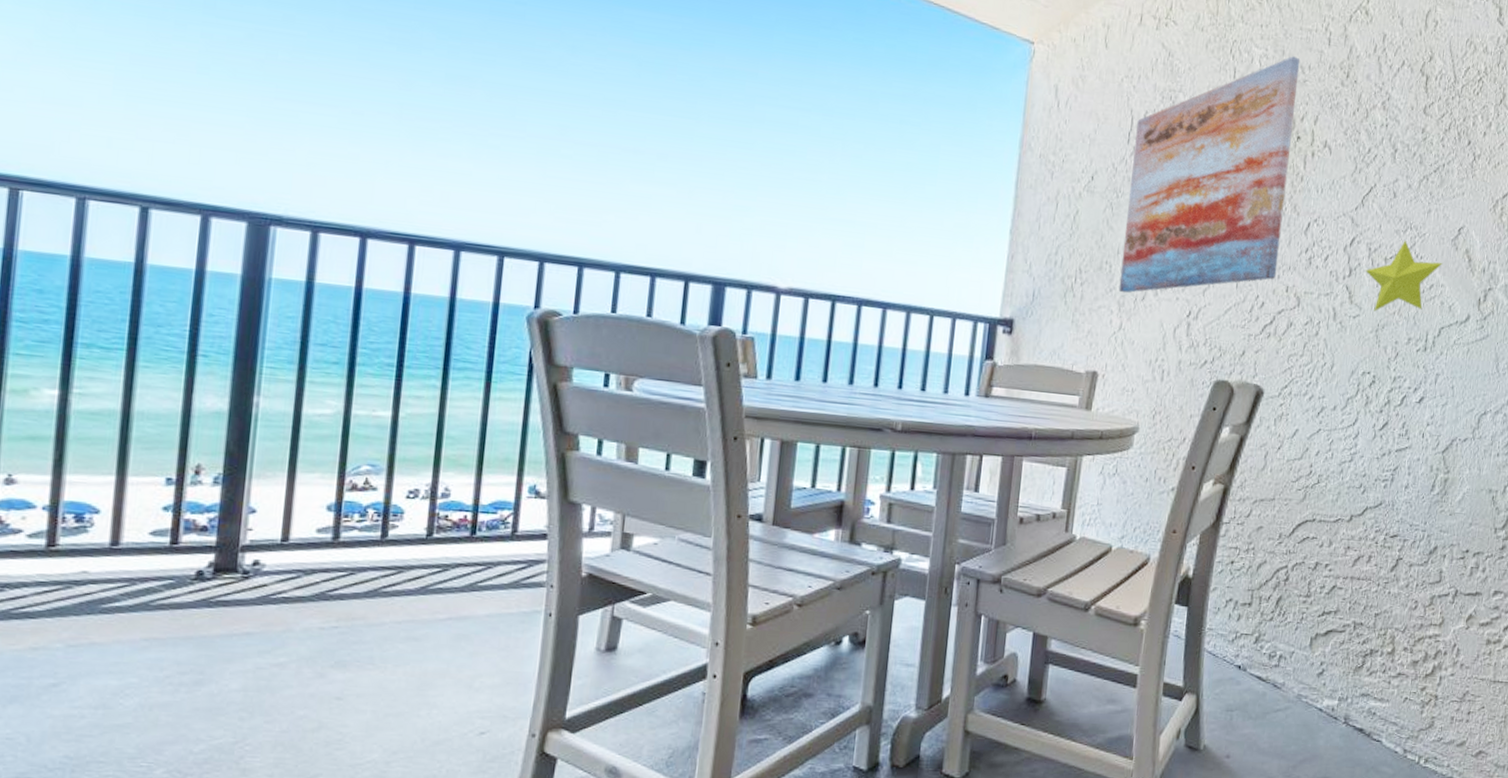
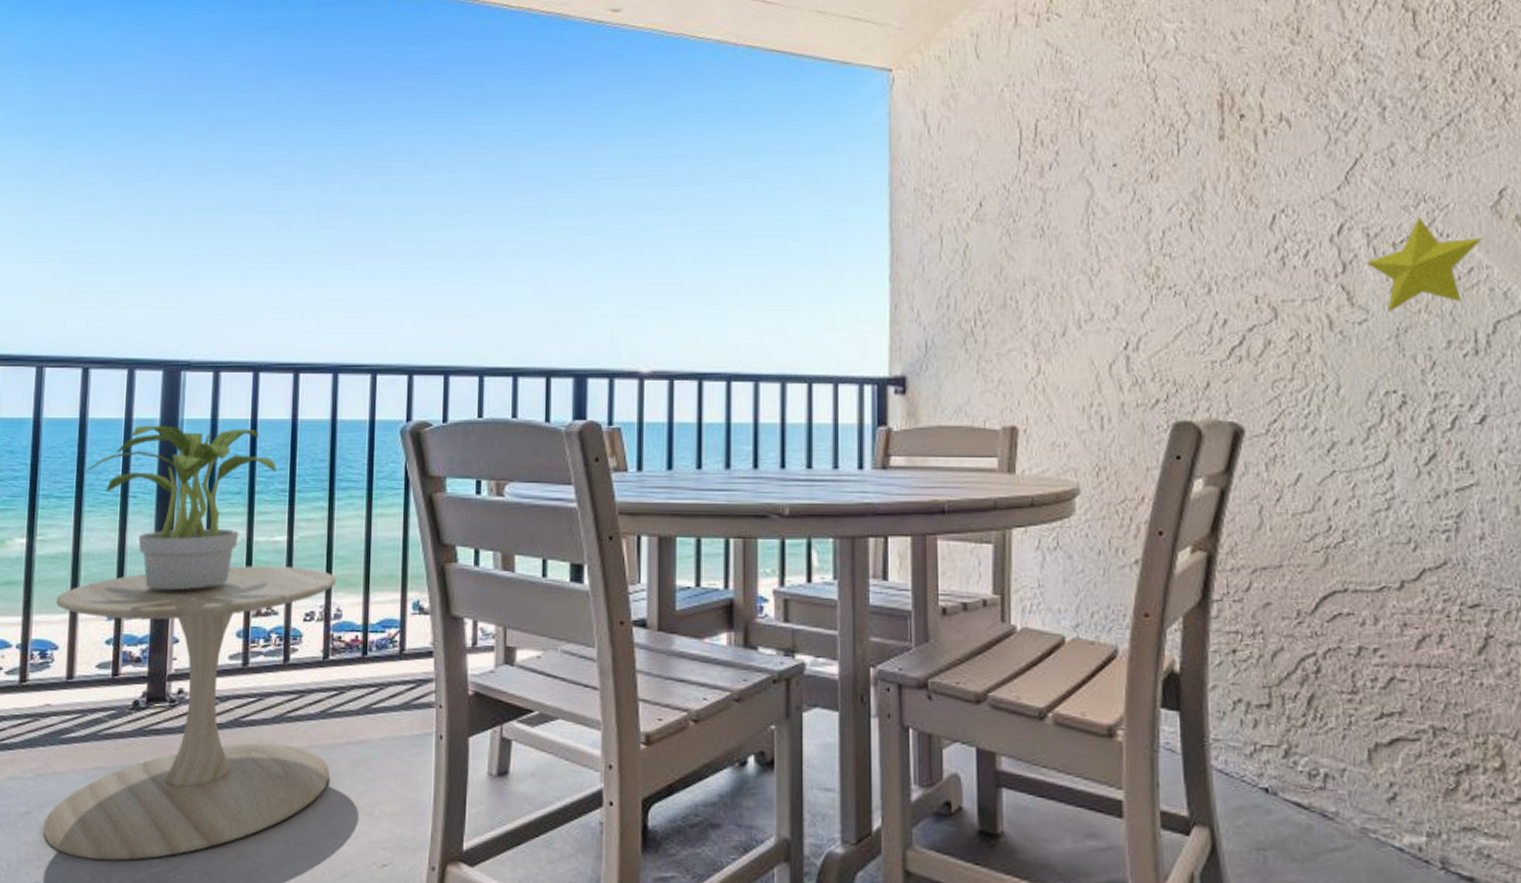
side table: none [75,438,446,733] -> present [43,566,337,861]
potted plant: none [142,279,383,459] -> present [86,425,276,590]
wall art: present [1118,56,1300,293] -> none [1027,22,1238,331]

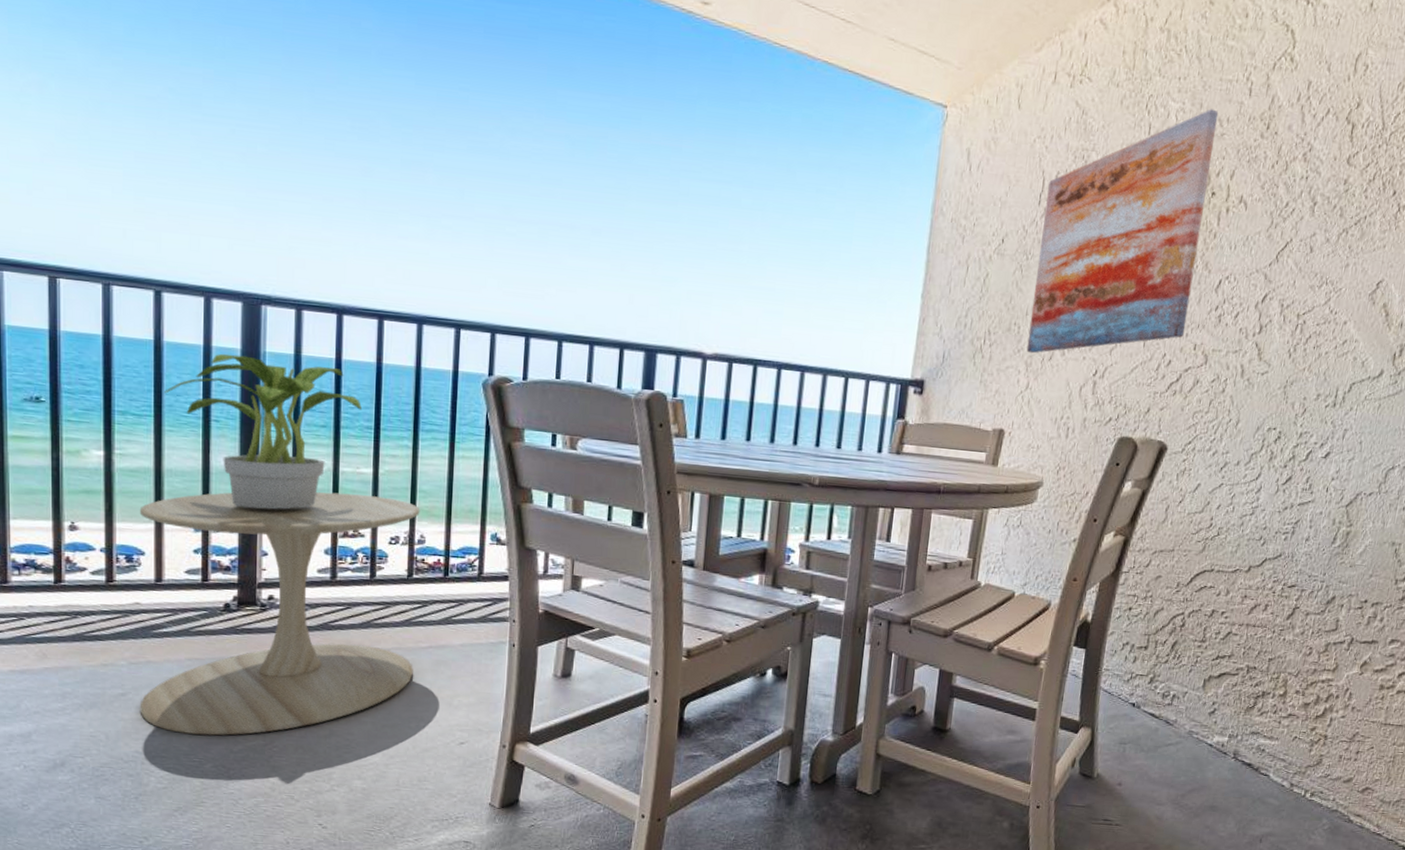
wall art: none [1027,22,1238,331] -> present [1026,109,1219,354]
decorative star: present [1365,216,1484,312] -> none [1276,295,1359,368]

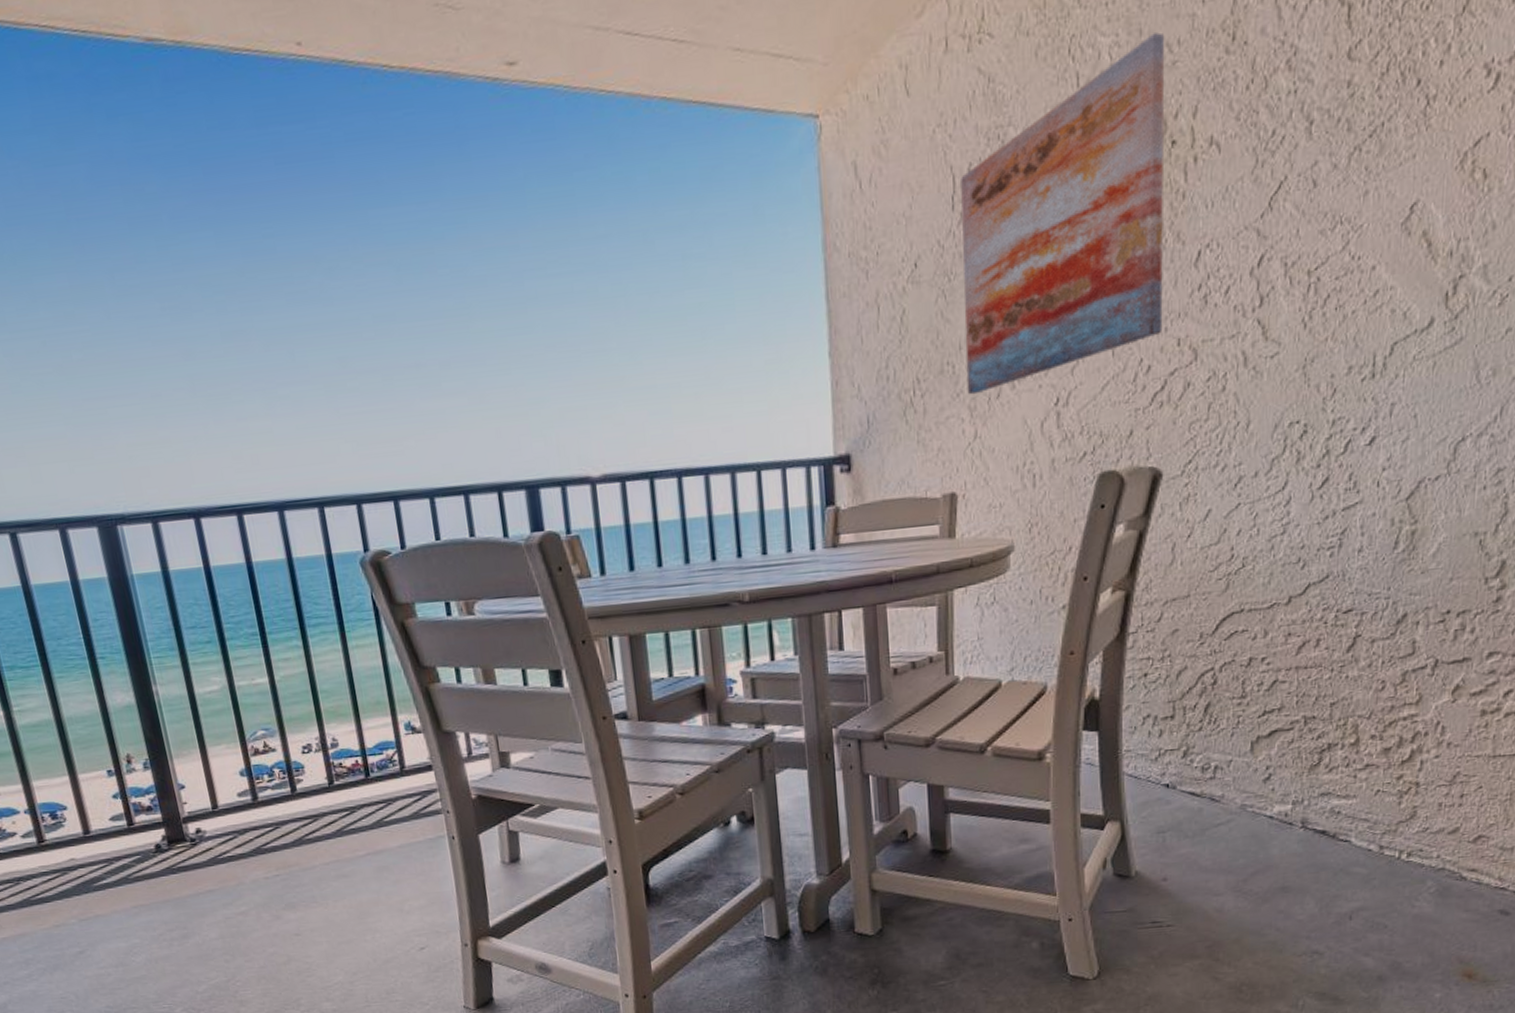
side table: present [139,492,420,736] -> none [51,705,357,982]
potted plant: present [164,353,362,510] -> none [45,577,242,743]

